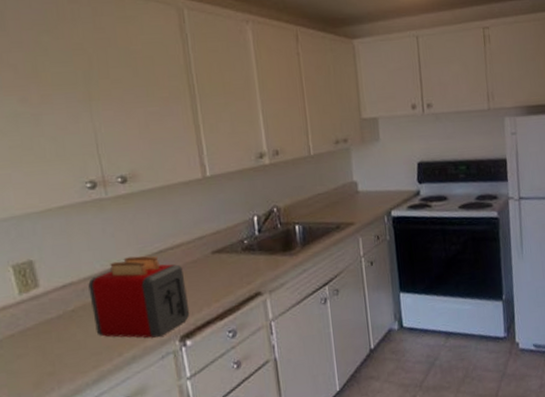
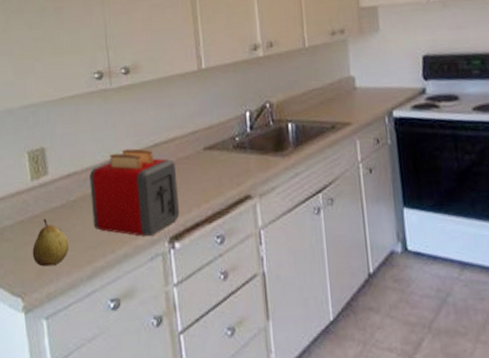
fruit: none [27,330,70,377] -> present [32,218,69,267]

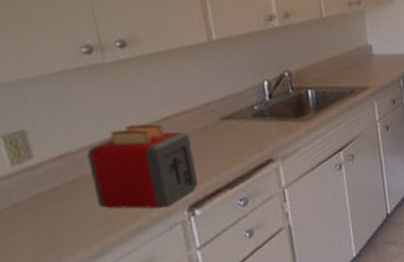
fruit: present [32,218,69,267] -> none [23,203,70,252]

